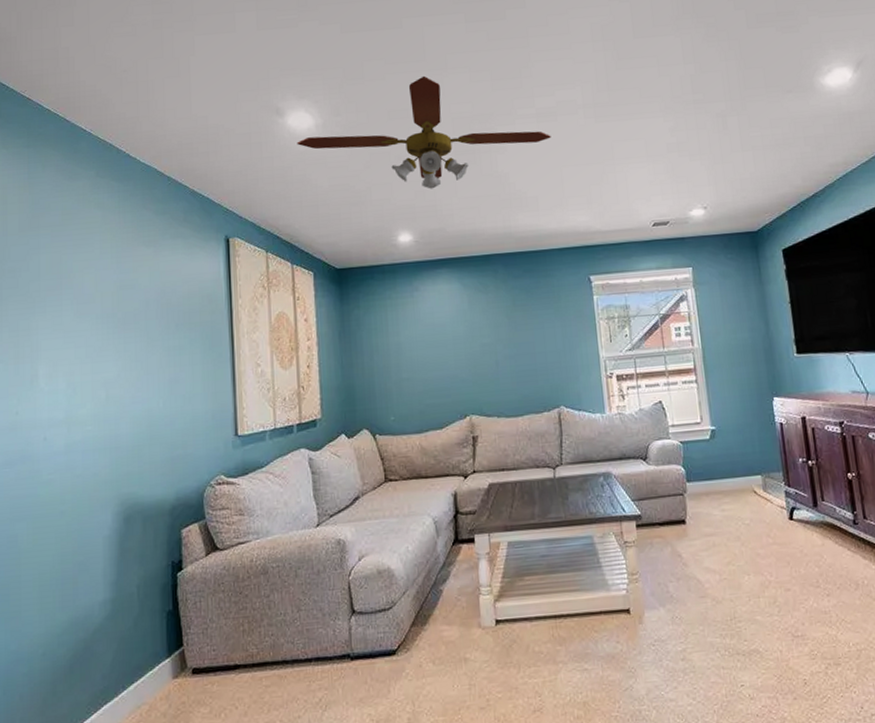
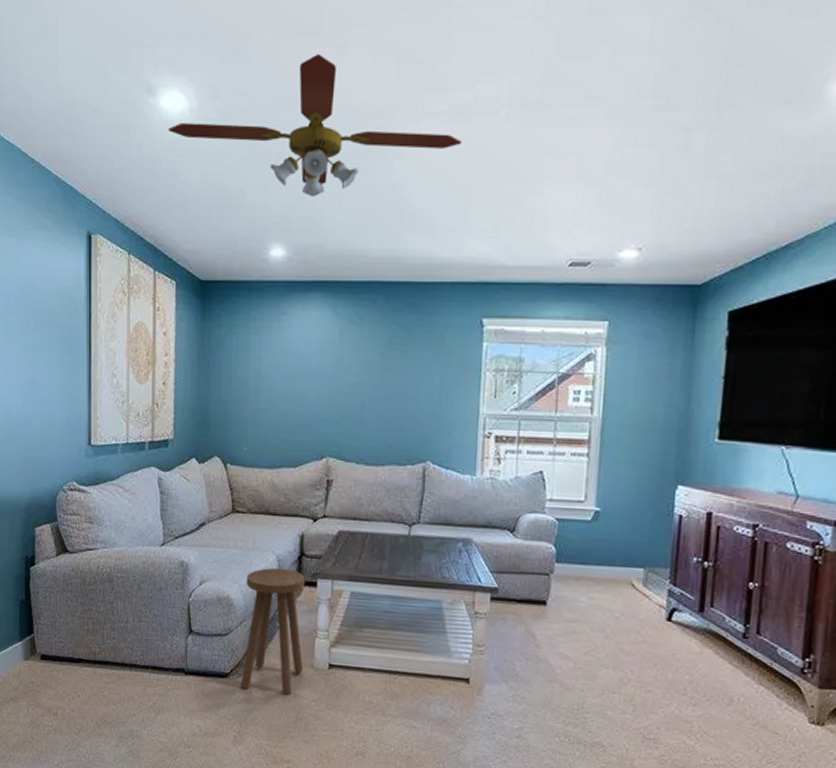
stool: none [404,529,472,664] -> present [240,568,306,695]

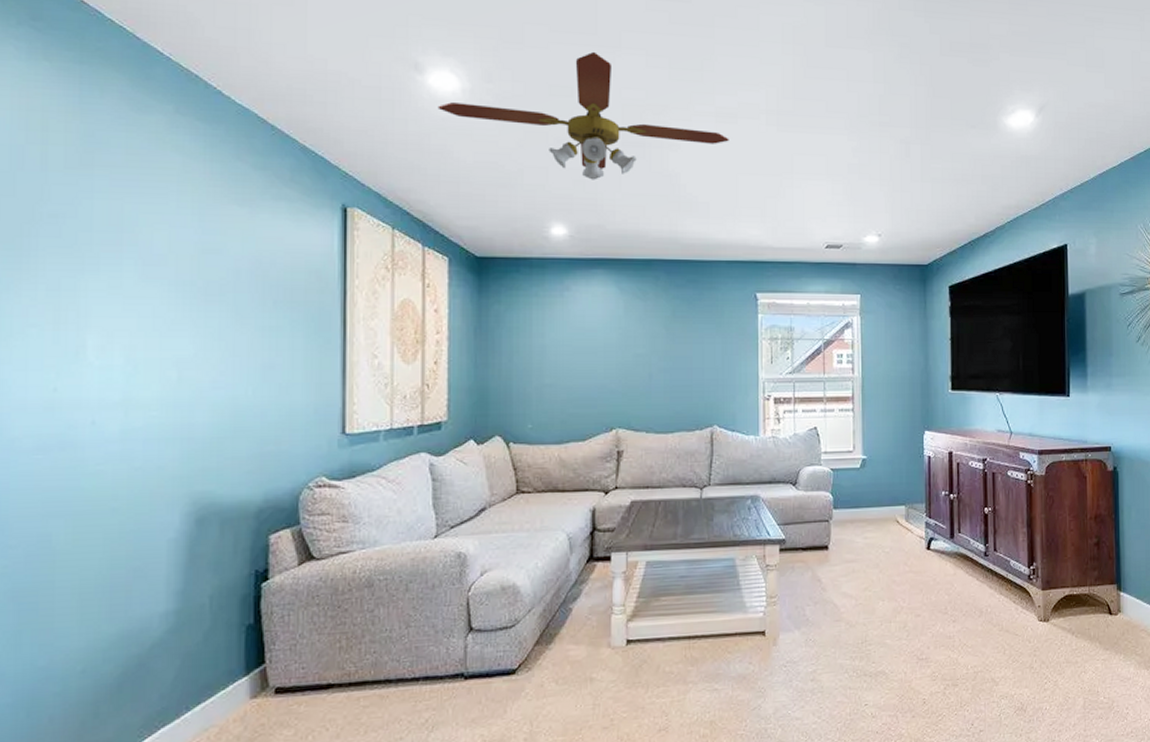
stool: present [240,568,306,695] -> none [530,546,600,684]

